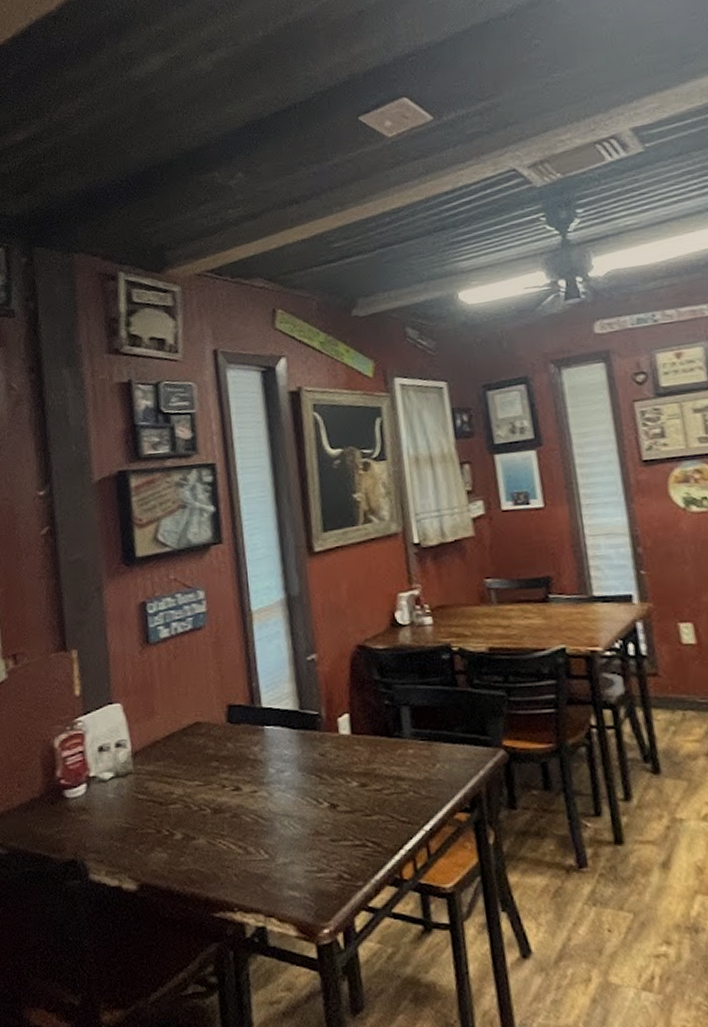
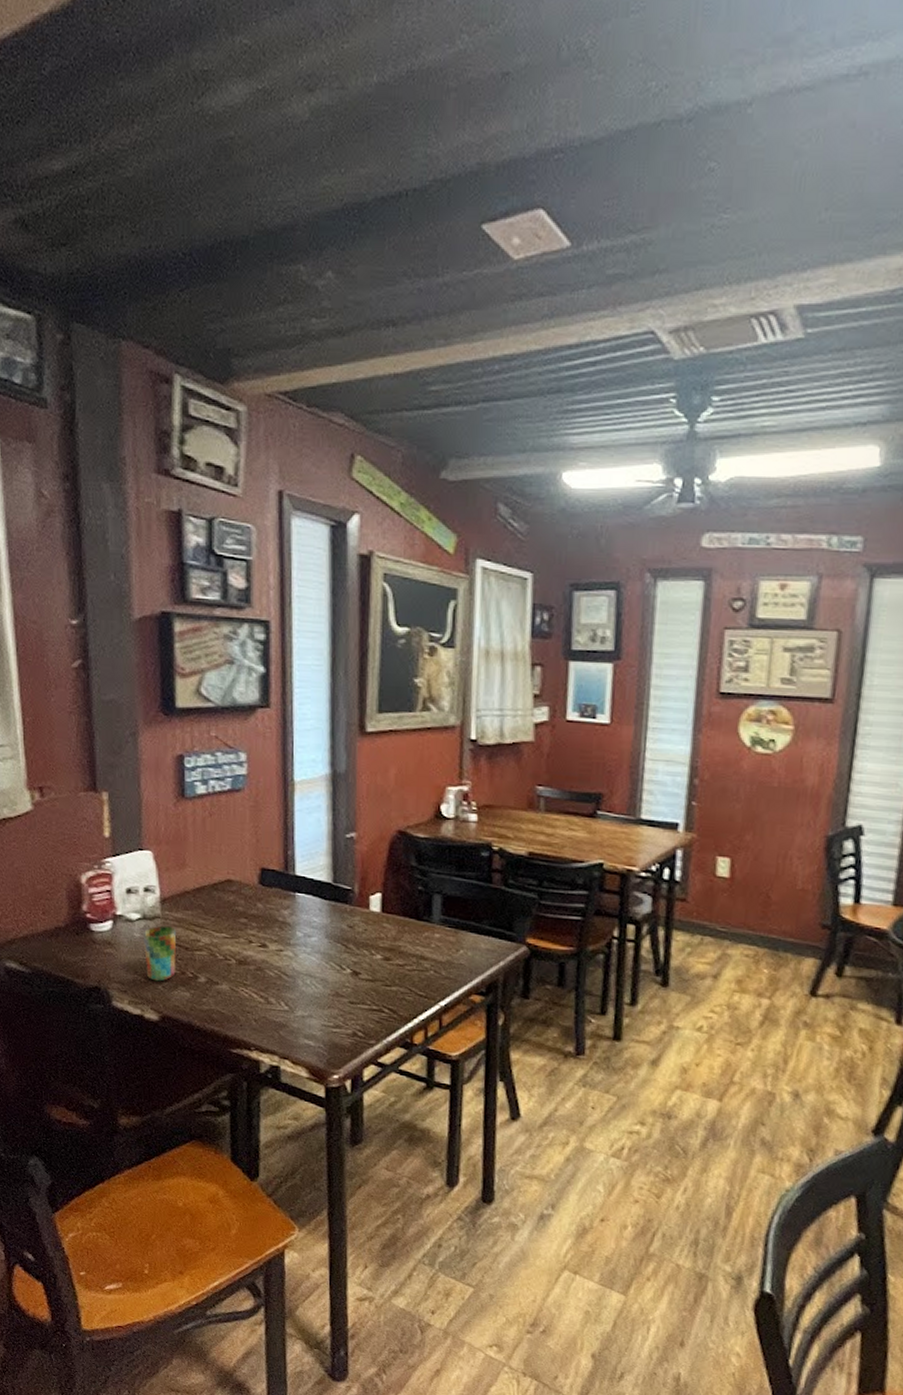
cup: none [117,781,152,845] -> present [144,925,176,982]

